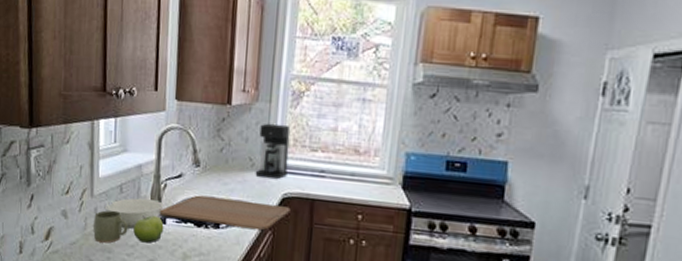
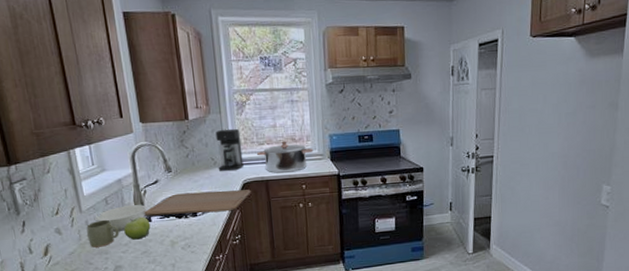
cooking pot: none [305,151,382,195] -> present [256,141,314,173]

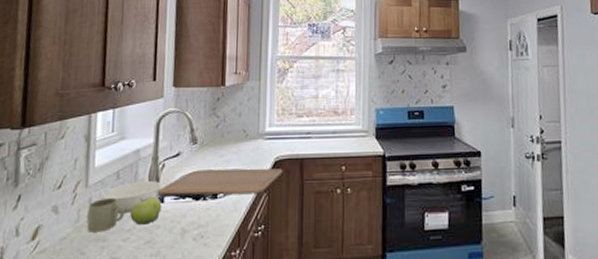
coffee maker: present [215,128,244,172] -> none [249,97,279,147]
cooking pot: present [256,141,314,173] -> none [293,113,357,151]

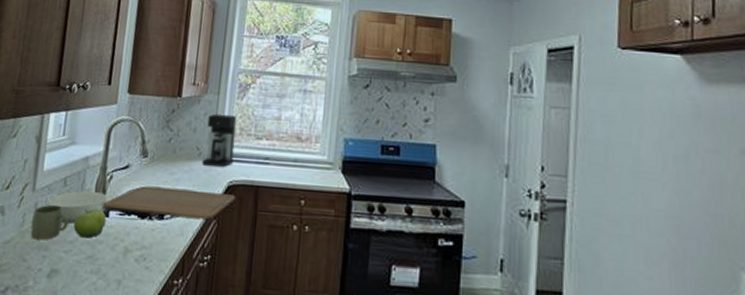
coffee maker: none [249,97,279,147] -> present [201,113,237,168]

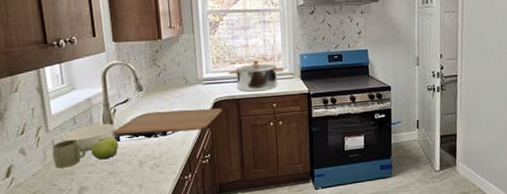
coffee maker: present [201,113,237,168] -> none [188,48,215,91]
cooking pot: none [251,138,322,181] -> present [228,60,285,92]

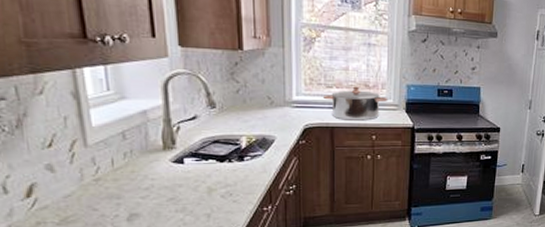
mug: present [51,139,86,168] -> none [91,157,139,190]
bowl: present [62,124,115,152] -> none [106,143,178,173]
fruit: present [91,136,119,160] -> none [145,157,183,184]
chopping board: present [113,108,222,136] -> none [175,133,313,158]

